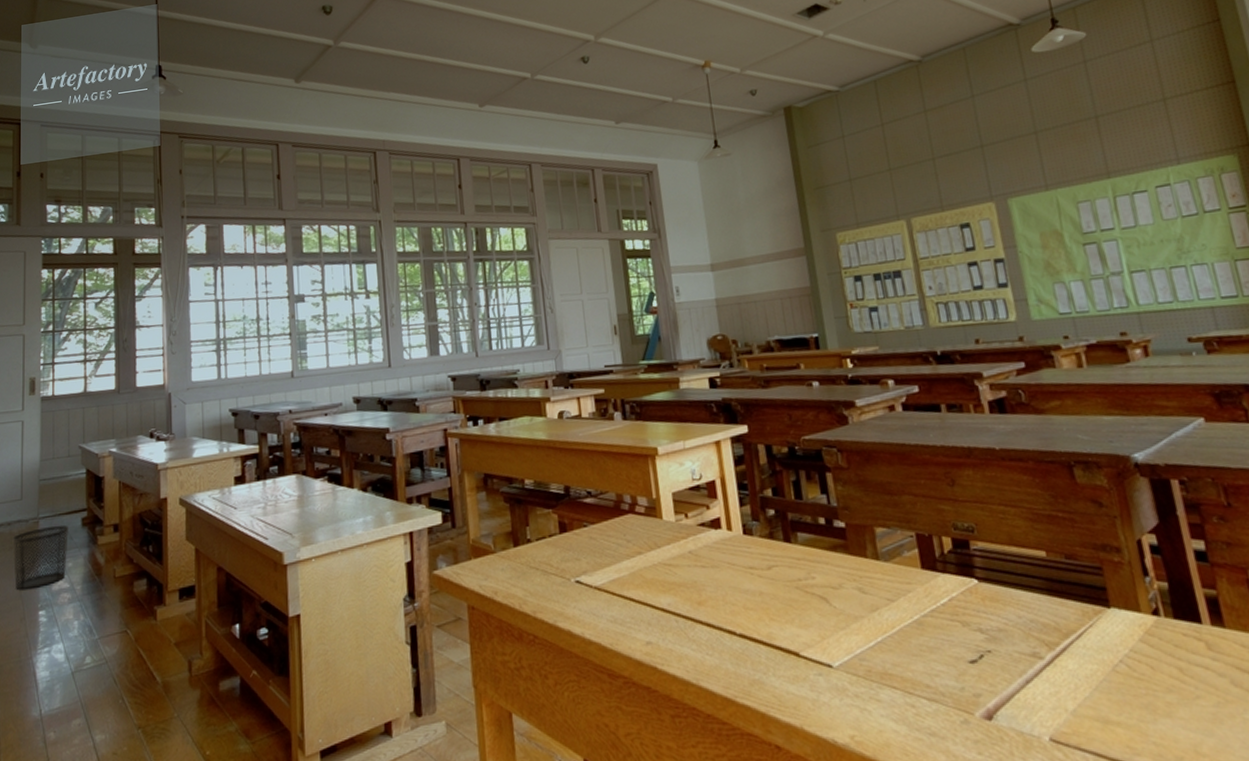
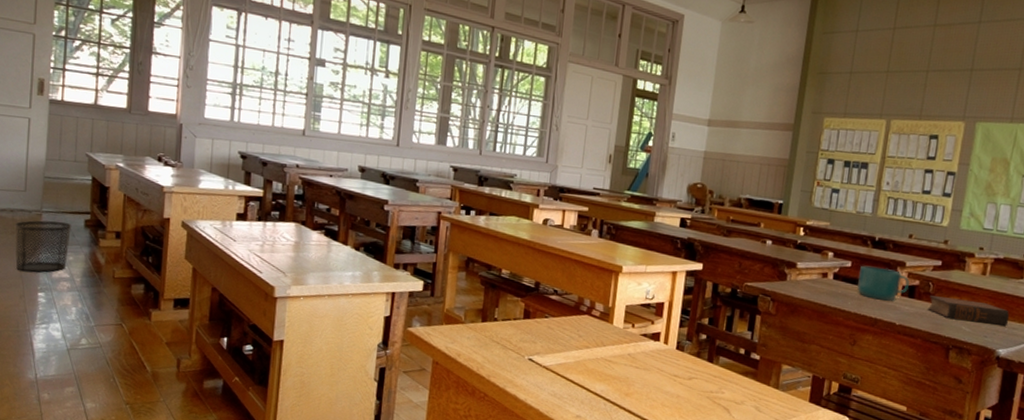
cup: none [930,384,996,426] -> present [857,265,910,301]
book: none [1025,400,1133,430] -> present [927,296,1010,327]

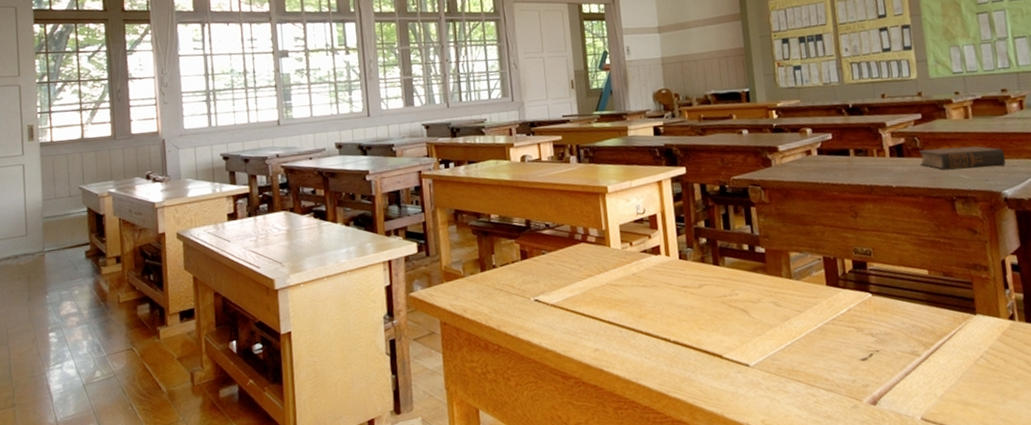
waste bin: present [14,220,71,273] -> none [20,257,74,315]
cup: present [857,265,910,301] -> none [842,132,896,167]

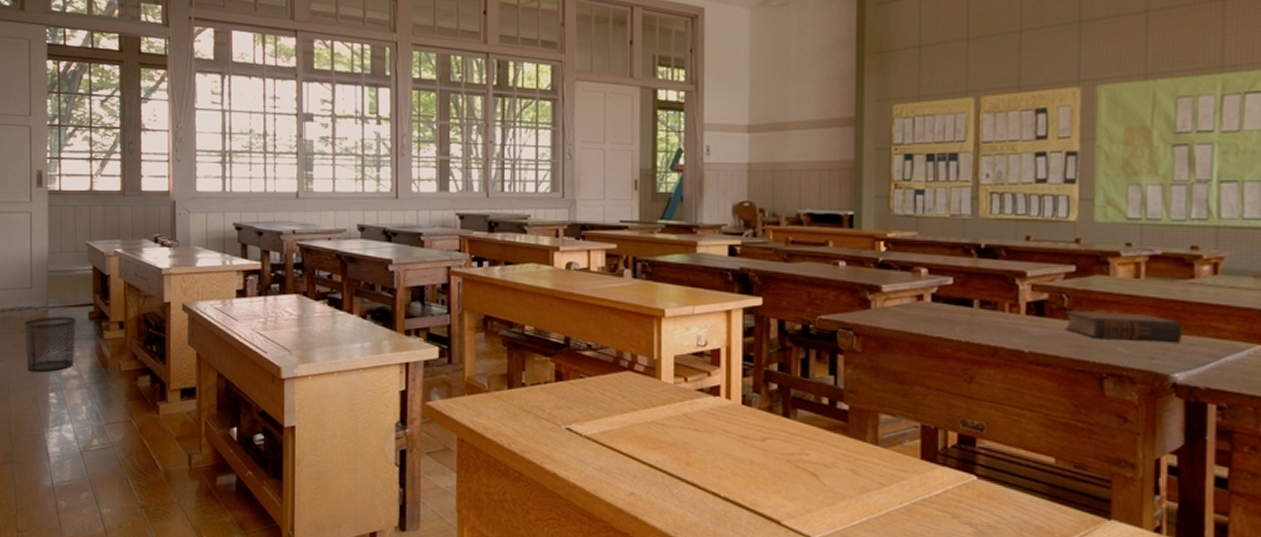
waste bin: none [20,257,74,315] -> present [23,316,76,372]

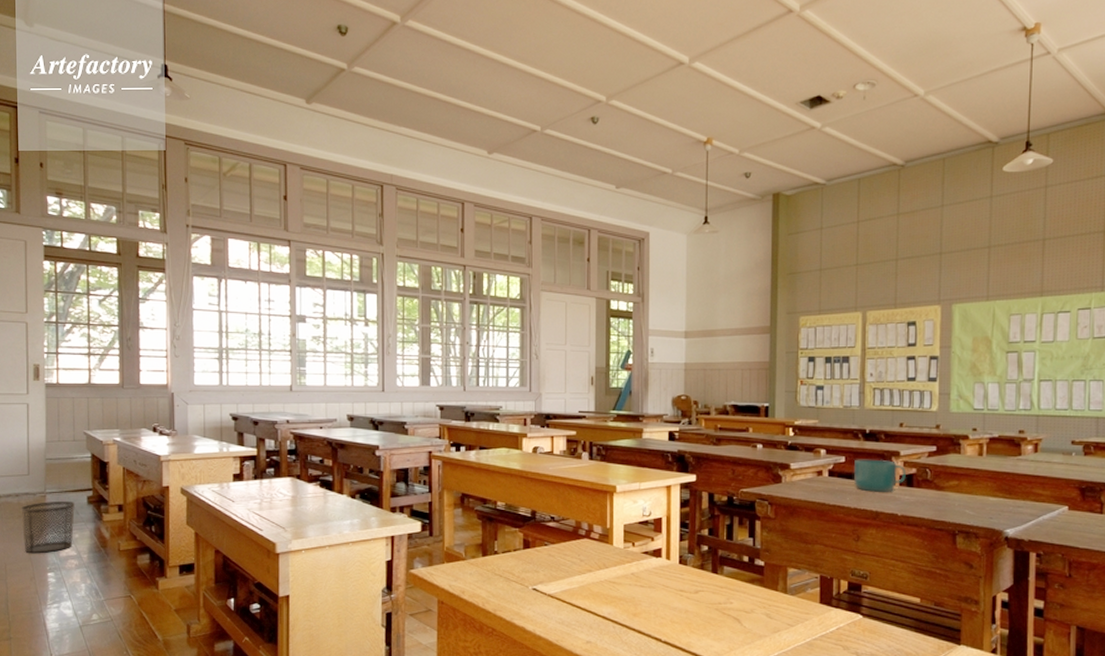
cup: none [965,280,1035,324] -> present [854,459,906,493]
book: present [1064,311,1183,343] -> none [927,482,1013,506]

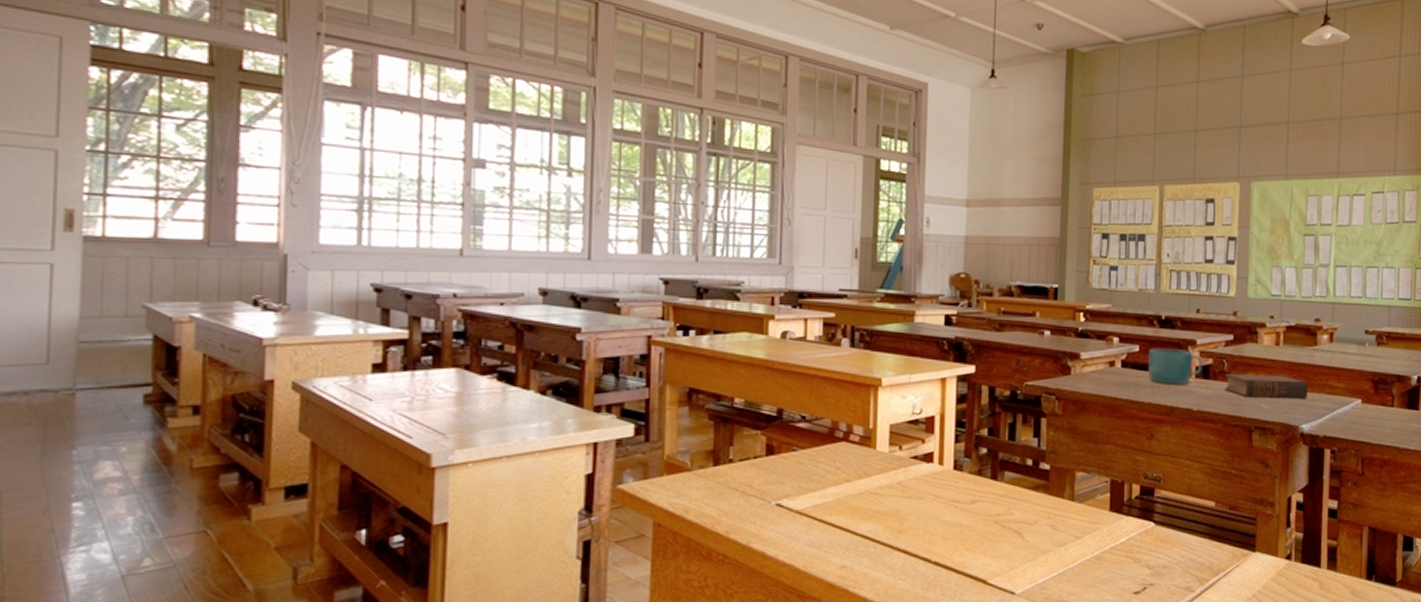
waste bin: present [21,500,75,554] -> none [31,400,122,476]
book: none [927,482,1013,506] -> present [1224,374,1309,399]

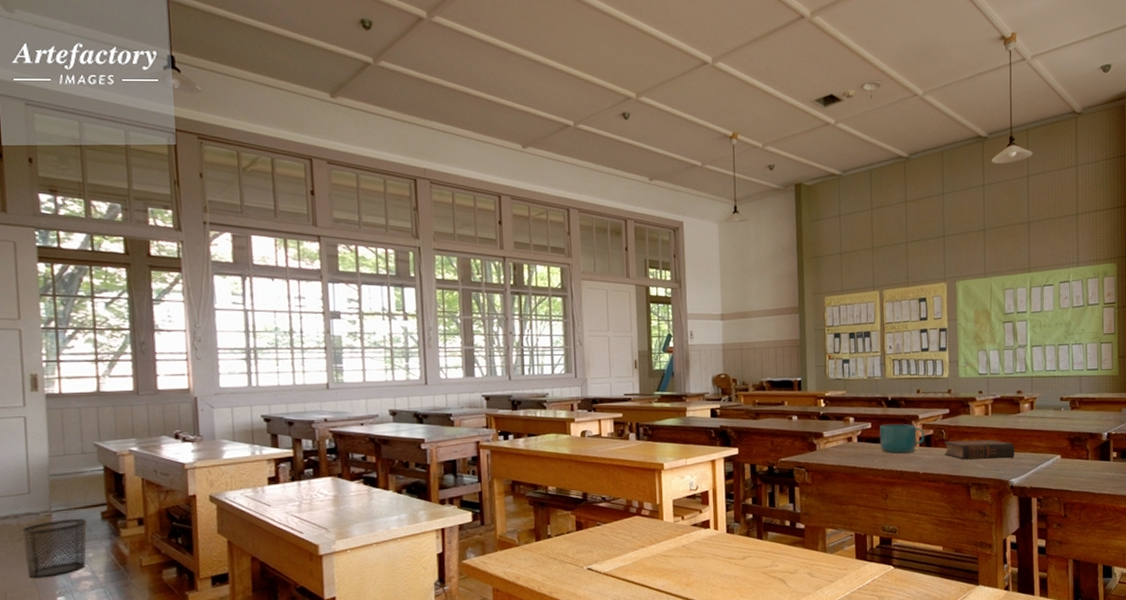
waste bin: none [31,400,122,476] -> present [21,518,87,578]

